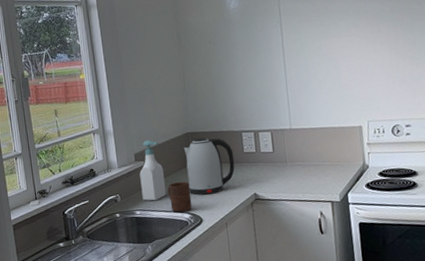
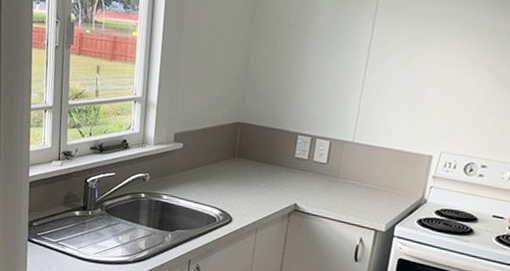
soap bottle: present [139,140,167,201] -> none [173,121,204,189]
cup: present [167,181,192,212] -> none [201,173,228,207]
kettle: present [183,137,235,195] -> none [225,131,284,195]

